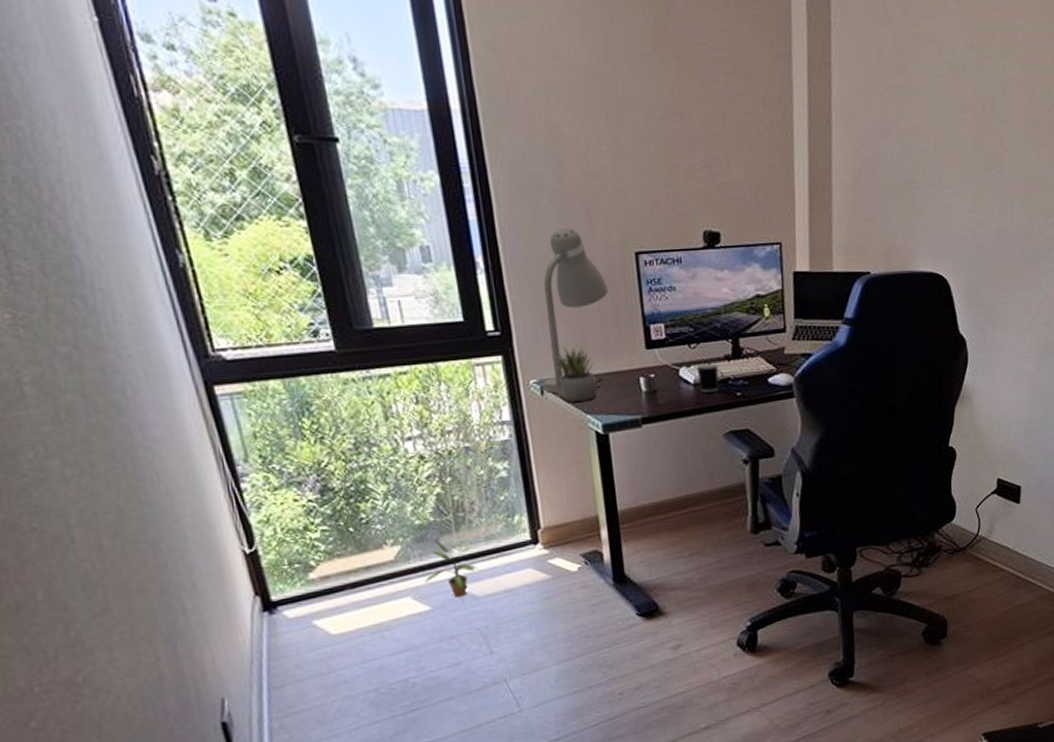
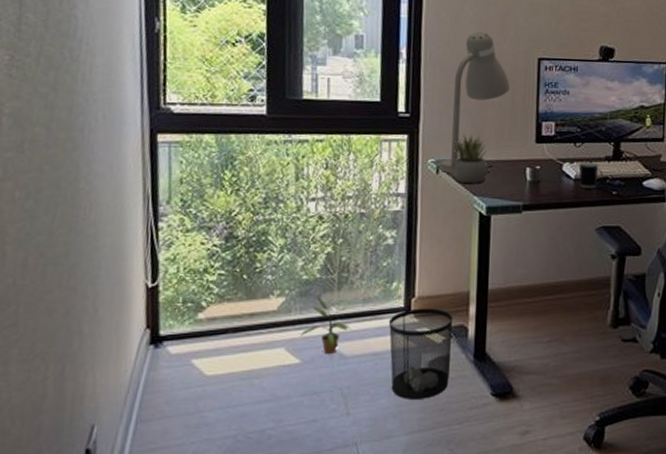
waste bin: none [516,537,591,631] -> present [388,308,454,399]

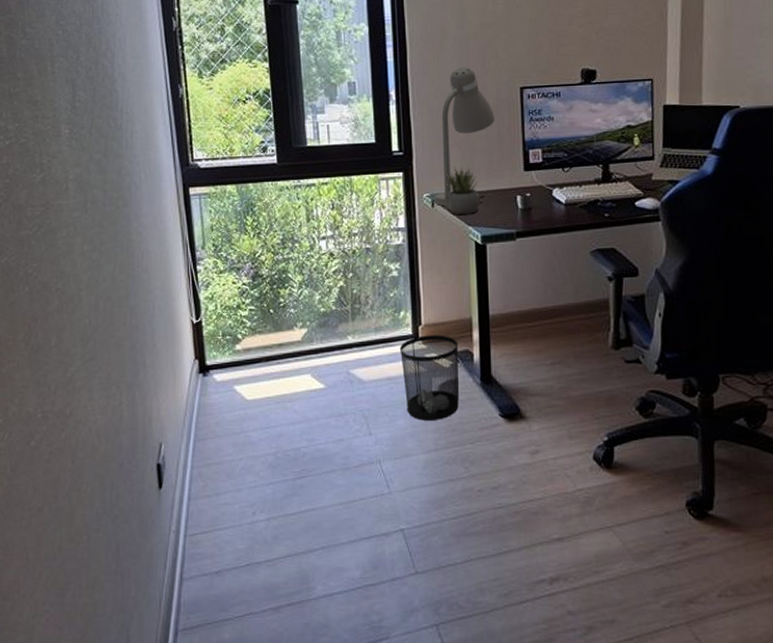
potted plant: present [301,296,351,354] -> none [323,326,367,379]
mug: present [578,162,604,189] -> none [568,186,595,213]

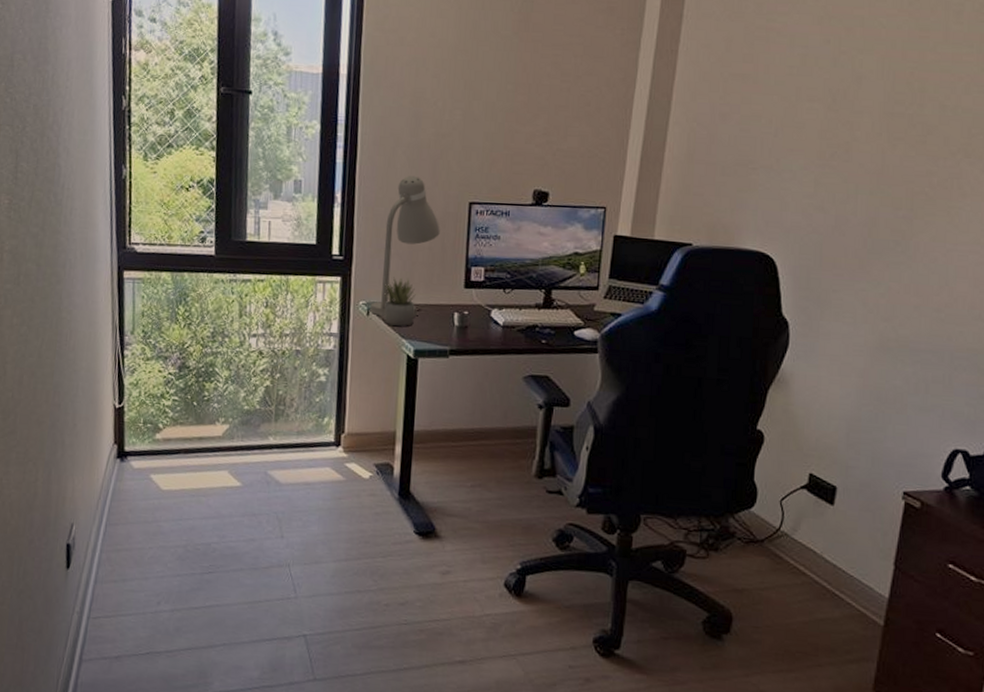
waste bin: present [399,335,459,421] -> none [319,444,380,531]

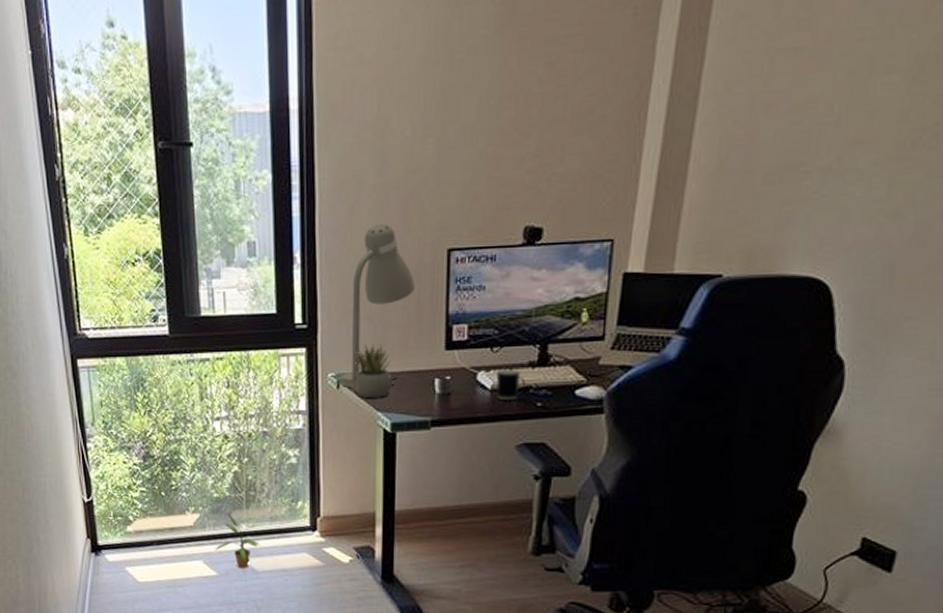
potted plant: none [242,426,286,480] -> present [216,513,261,568]
mug: none [507,309,533,337] -> present [496,369,527,401]

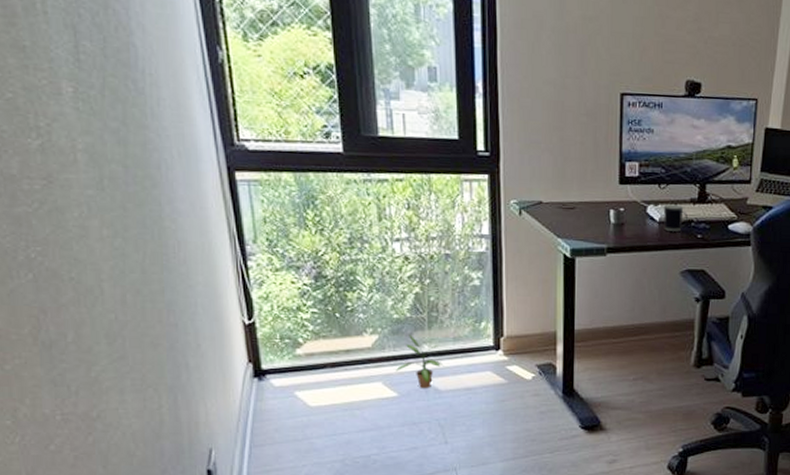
desk lamp: present [339,224,415,387] -> none [521,63,592,215]
succulent plant: present [355,343,390,398] -> none [537,174,569,225]

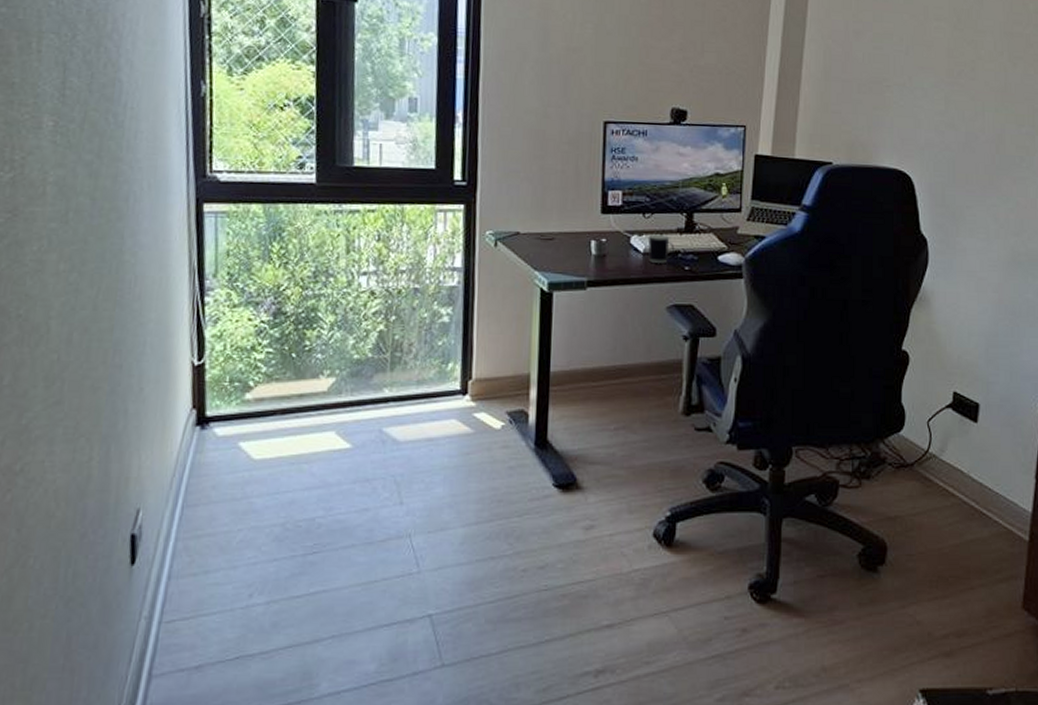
potted plant: present [396,334,444,388] -> none [352,377,405,438]

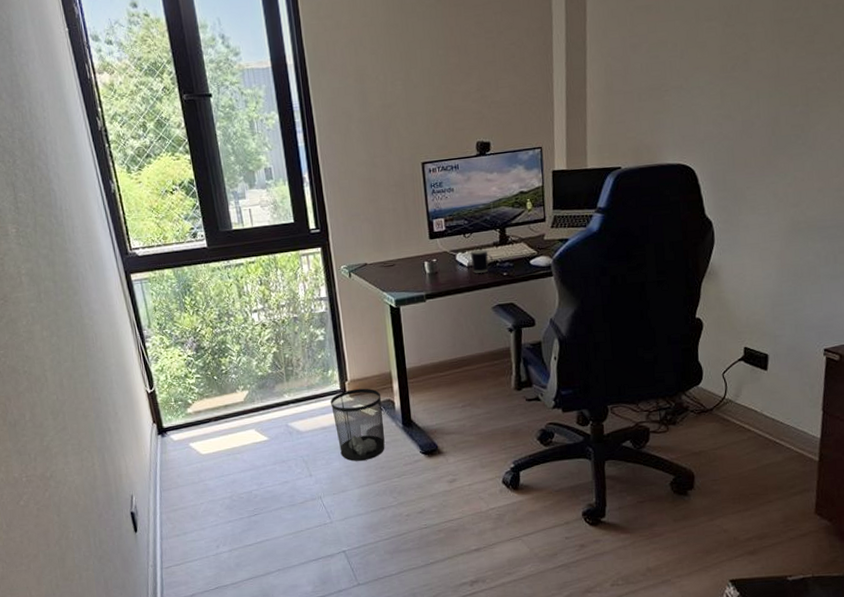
waste bin: none [443,391,513,489] -> present [330,388,385,461]

